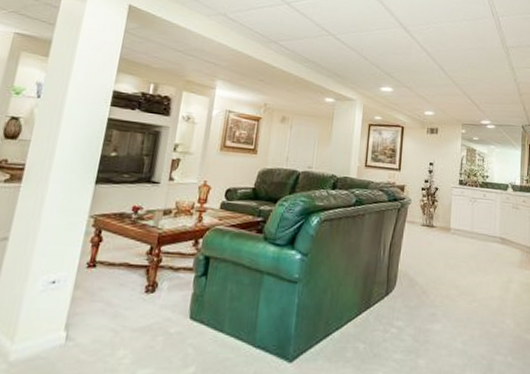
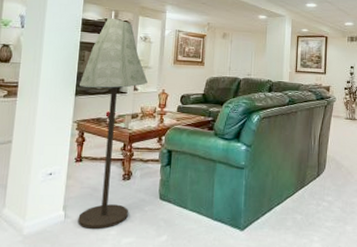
floor lamp: none [82,91,187,357] -> present [78,17,148,230]

